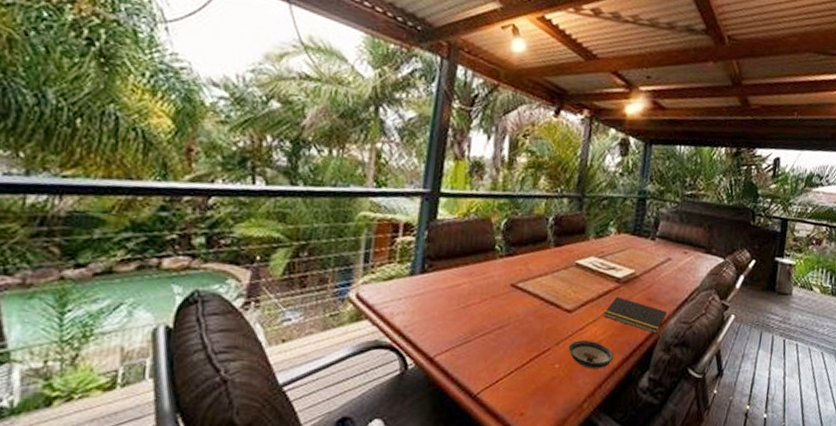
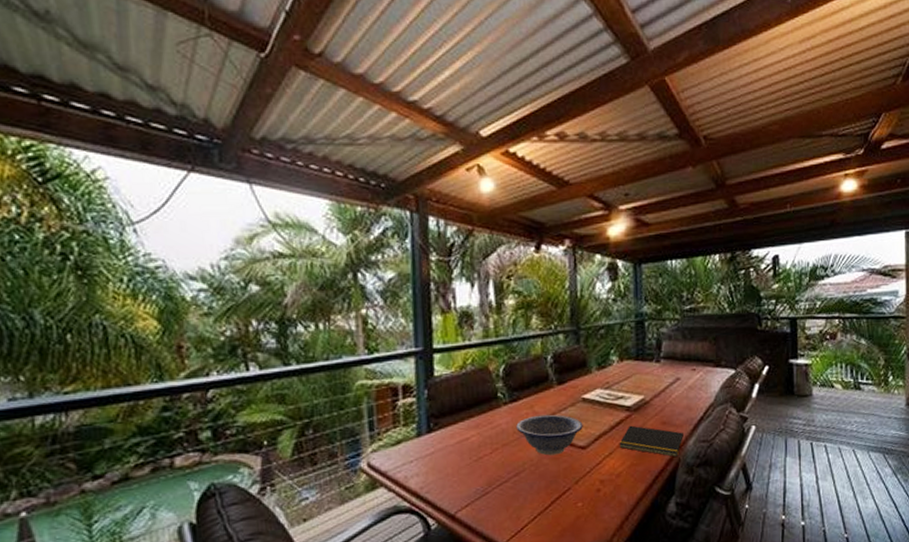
decorative bowl: none [508,272,573,314] -> present [516,414,583,456]
saucer: present [568,340,614,369] -> none [588,474,637,503]

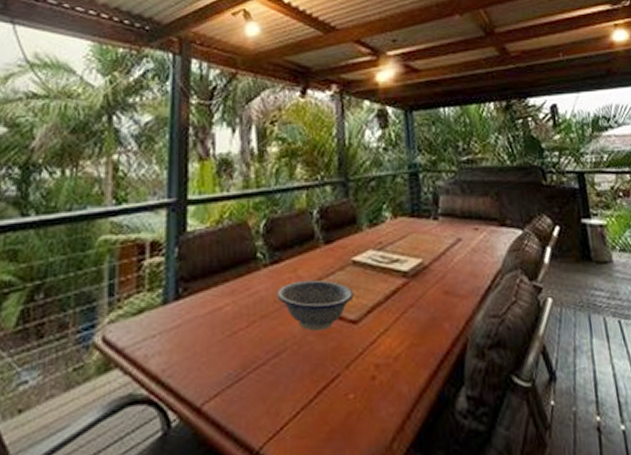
notepad: present [619,425,683,458] -> none [396,295,470,337]

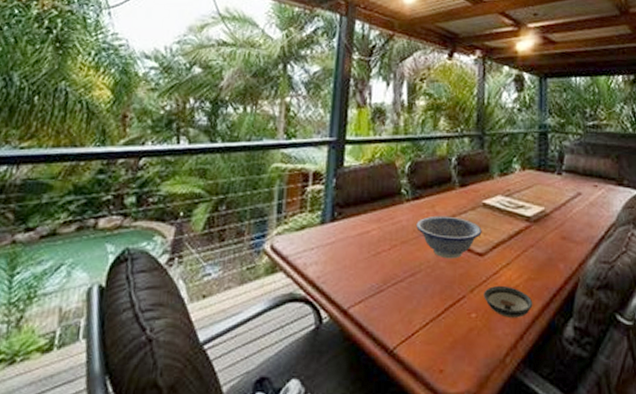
saucer: none [361,356,419,395] -> present [483,286,533,318]

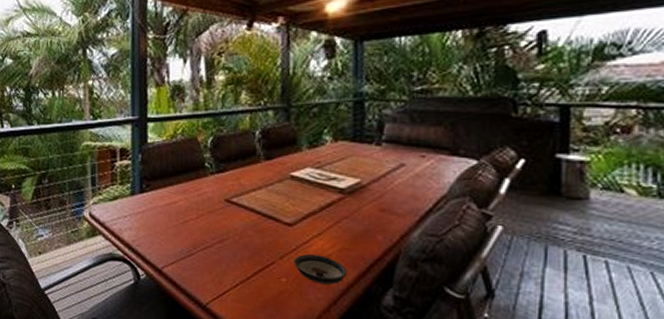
decorative bowl: present [416,215,482,259] -> none [222,187,290,228]

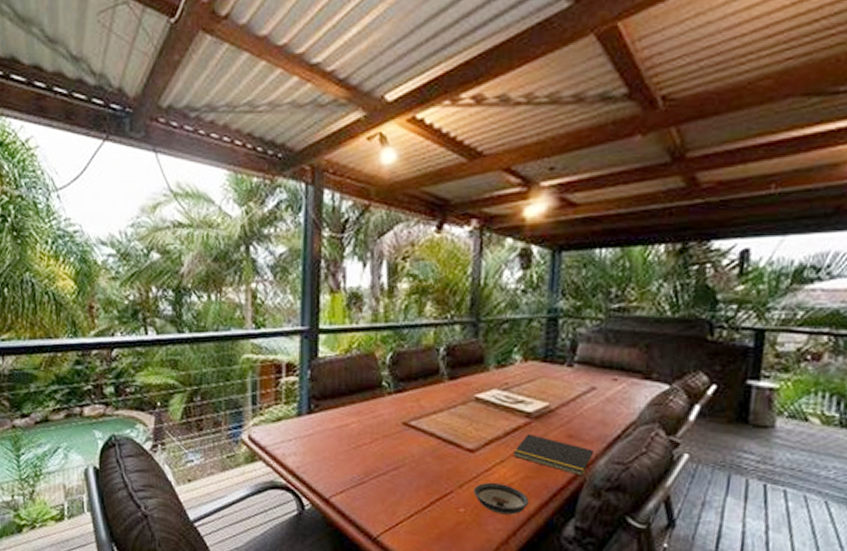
notepad: none [329,208,406,248] -> present [513,434,593,477]

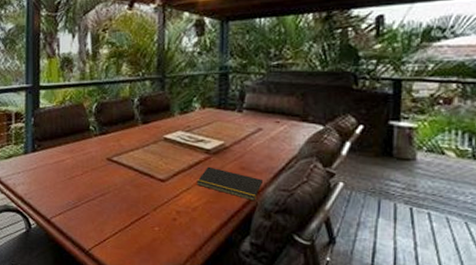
saucer: present [473,483,529,515] -> none [165,206,212,233]

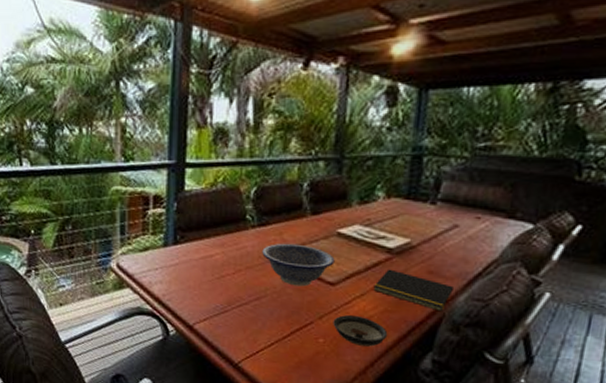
decorative bowl: none [104,148,163,184] -> present [262,243,335,287]
saucer: none [165,206,212,233] -> present [333,315,388,347]

